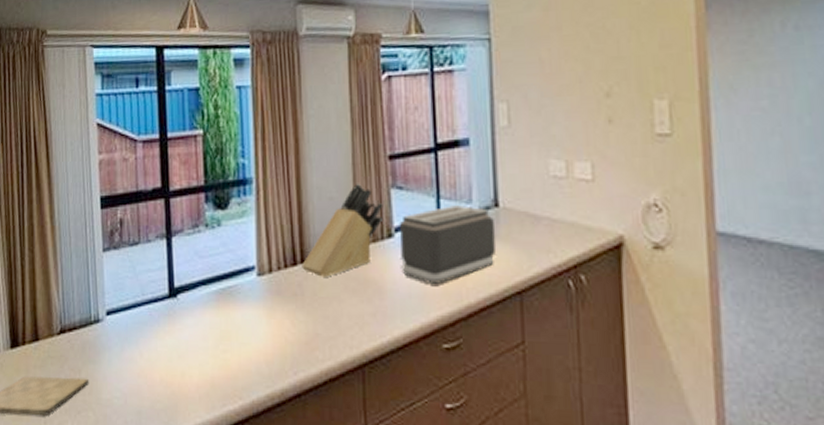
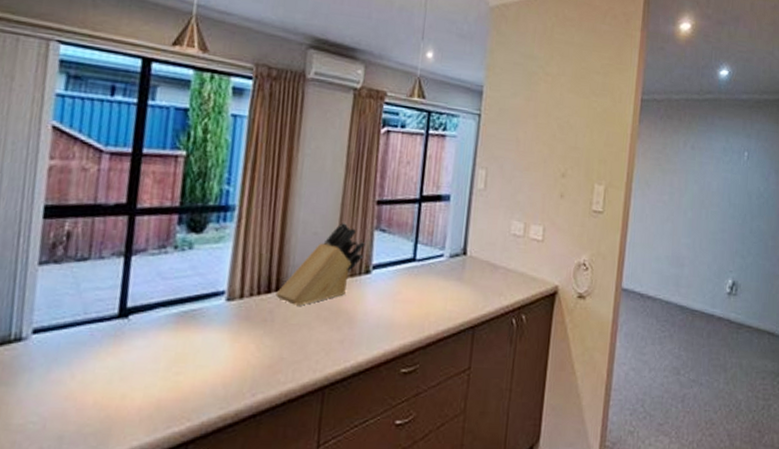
toaster: present [399,205,497,284] -> none [373,250,462,317]

